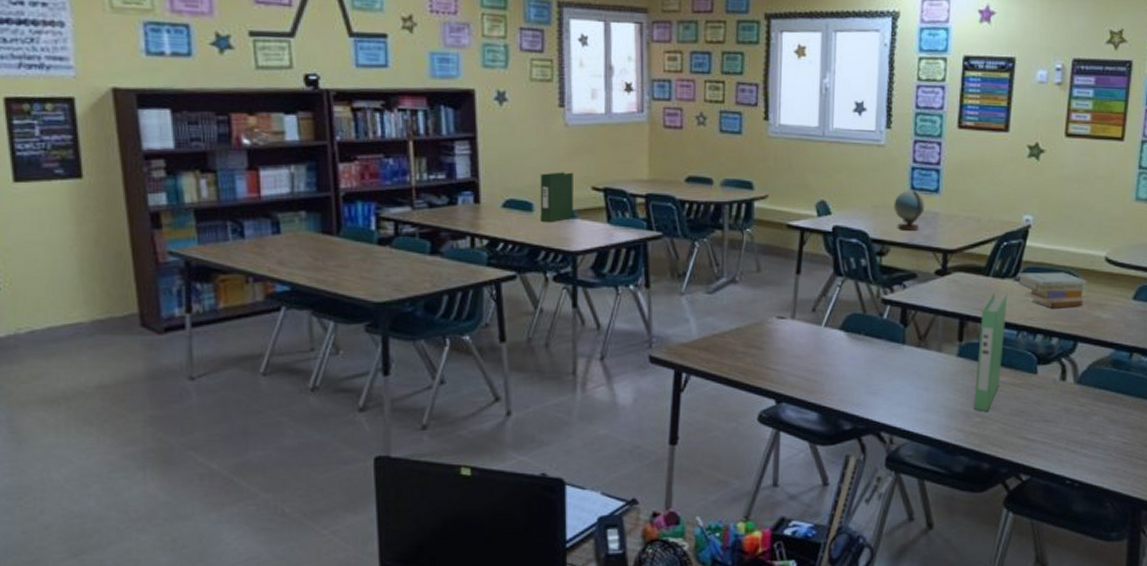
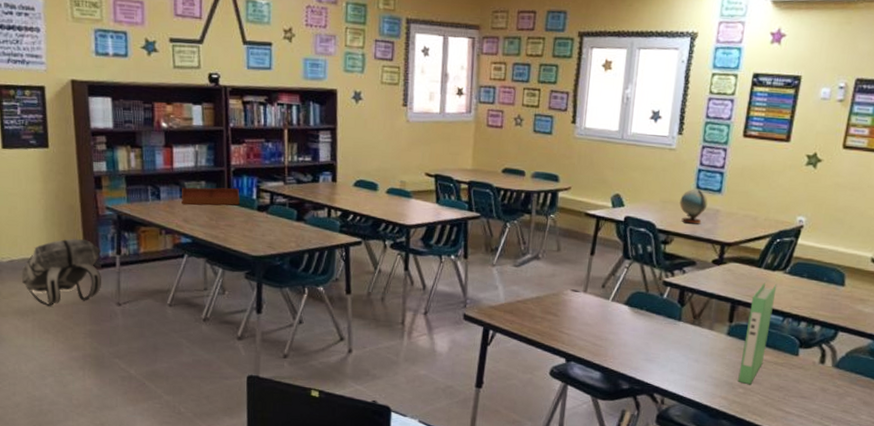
backpack: none [47,295,165,389] -> present [21,238,101,306]
storage bin: none [274,217,354,243] -> present [181,187,240,206]
binder: present [540,172,573,223] -> none [382,159,411,201]
books: present [1018,272,1087,310] -> none [787,266,852,301]

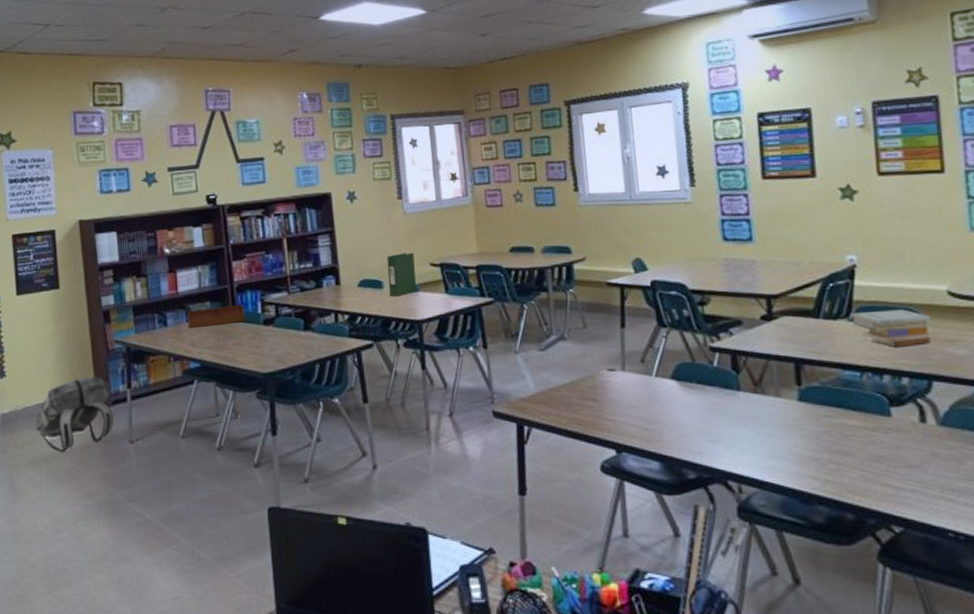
binder: none [382,159,411,201] -> present [387,252,416,297]
globe: present [679,189,708,224] -> none [708,241,741,280]
binder: present [738,282,777,385] -> none [817,334,851,459]
books: none [787,266,852,301] -> present [851,309,931,348]

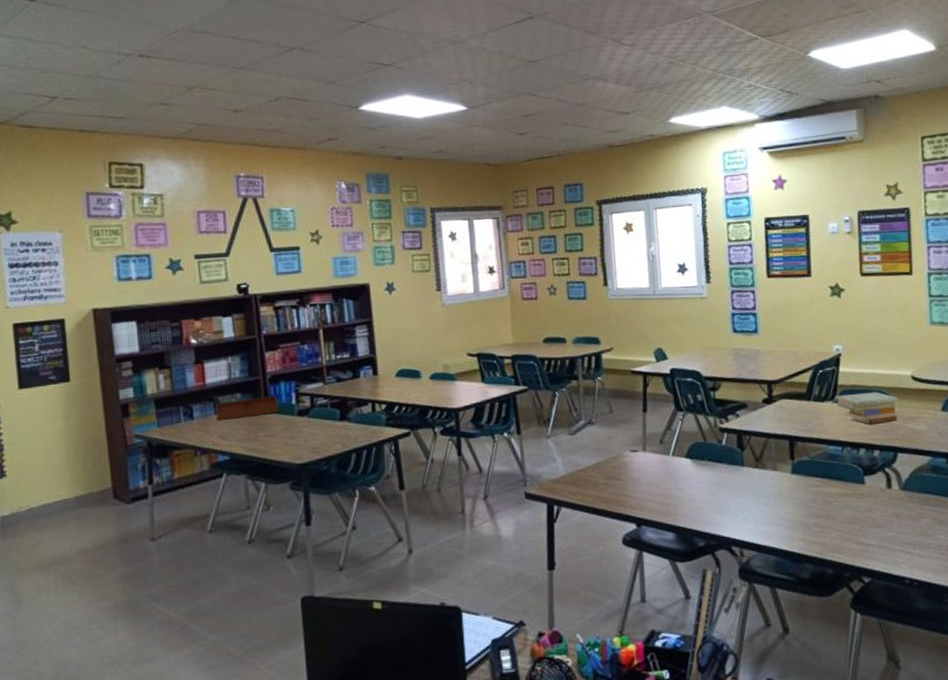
backpack: present [35,376,113,452] -> none [41,472,132,554]
binder: present [387,252,416,297] -> none [425,343,453,387]

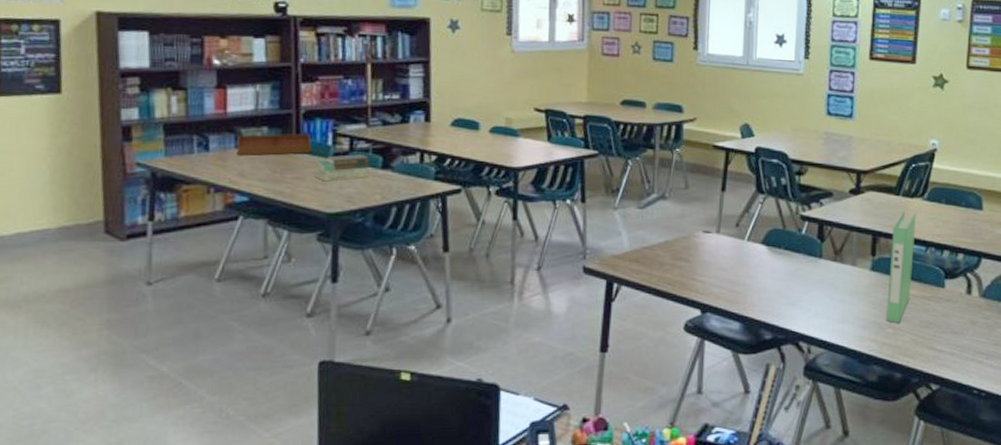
books: none [283,409,330,437] -> present [314,154,370,182]
binder: none [808,415,833,522] -> present [886,211,917,324]
books: present [836,392,898,425] -> none [926,192,989,227]

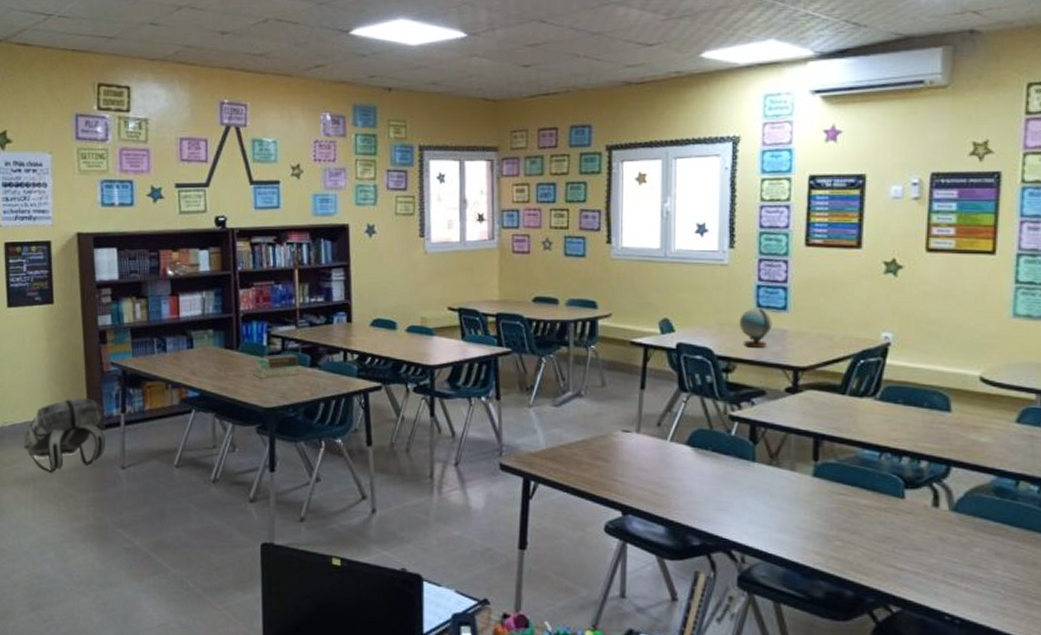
backpack: none [13,203,127,292] -> present [23,397,105,473]
storage bin: present [237,133,312,157] -> none [188,335,250,356]
globe: none [811,115,840,152] -> present [739,307,772,348]
binder: present [886,211,917,324] -> none [833,412,868,536]

